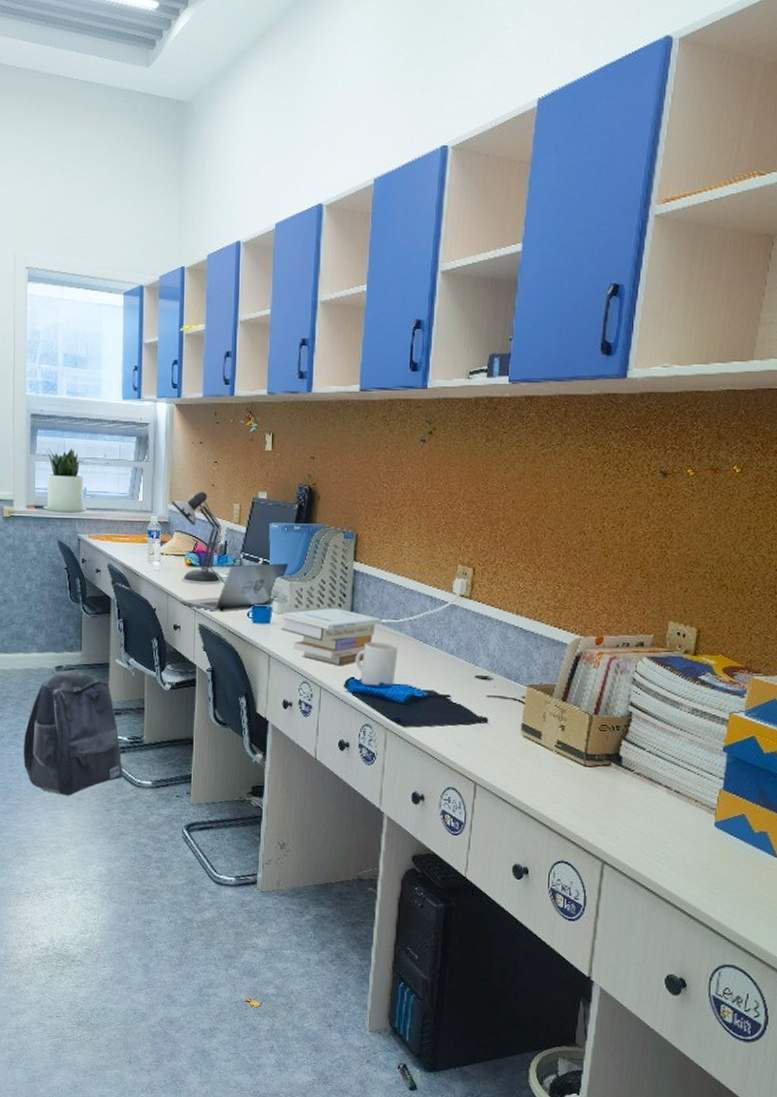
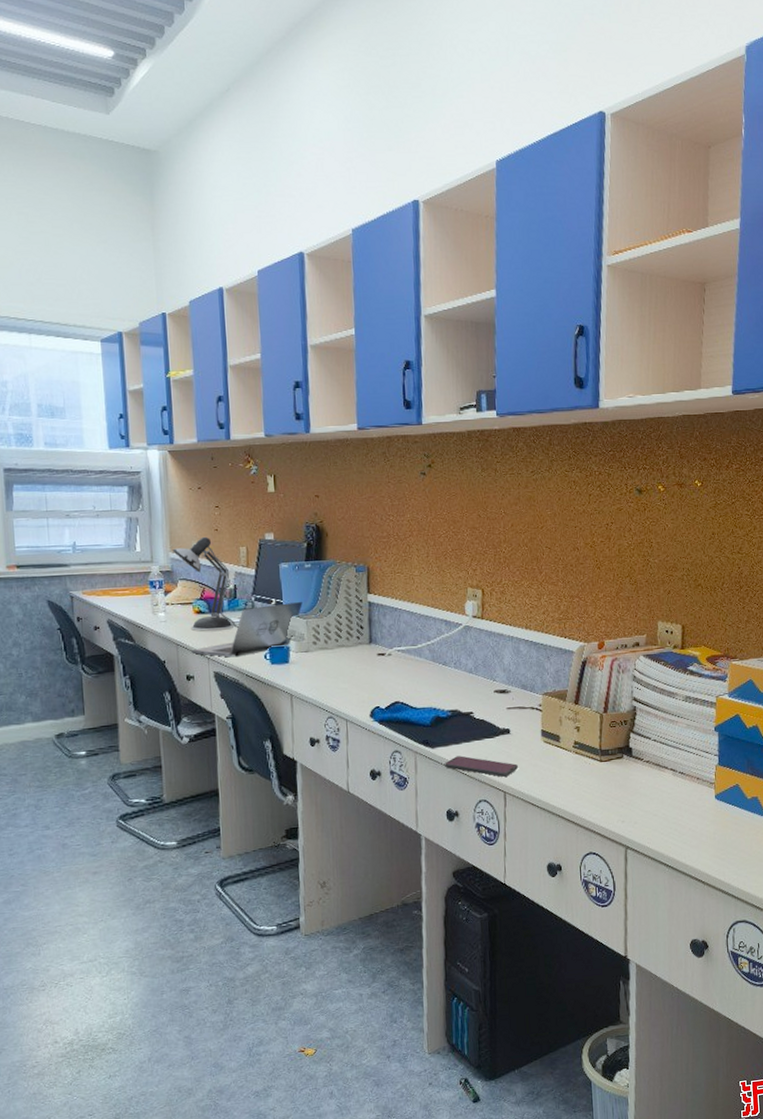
backpack: present [23,669,123,796] -> none [24,735,144,872]
planter: present [43,448,87,513] -> none [25,502,79,571]
books: present [281,607,382,666] -> none [300,640,401,698]
cup: present [355,641,398,690] -> none [378,668,420,716]
smartphone: none [415,738,492,767] -> present [445,755,518,777]

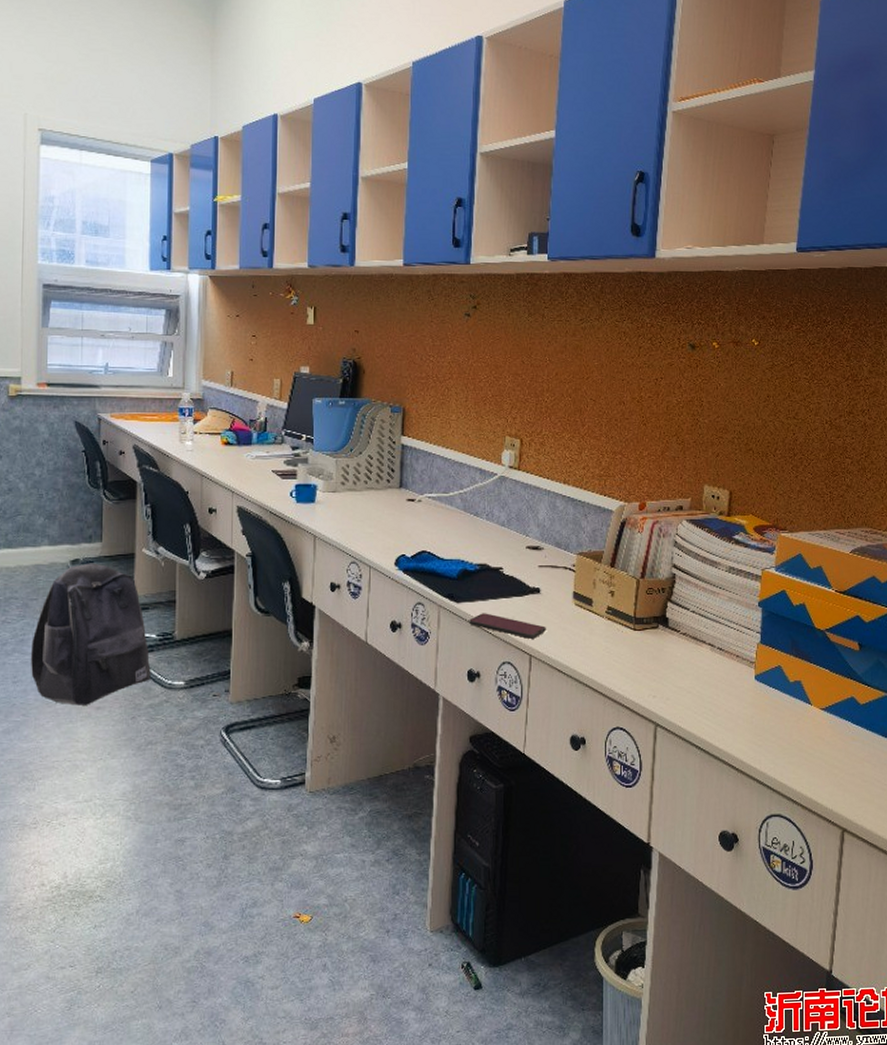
backpack: none [24,735,144,872] -> present [30,563,151,706]
desk lamp: present [172,536,239,633] -> none [205,366,266,465]
laptop: present [191,602,303,658] -> none [216,440,333,493]

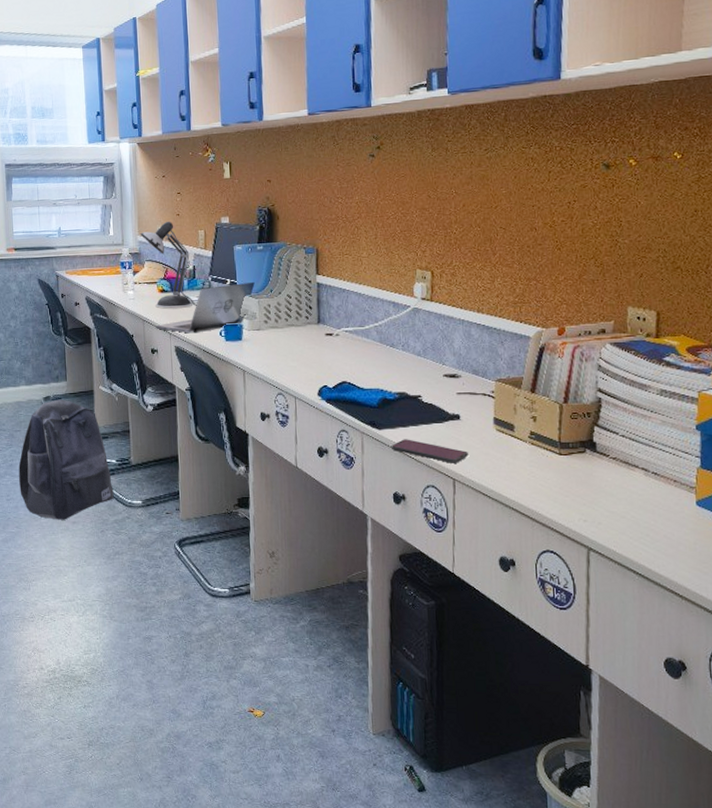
desk lamp: none [205,366,266,465] -> present [140,221,197,310]
laptop: none [216,440,333,493] -> present [155,282,255,334]

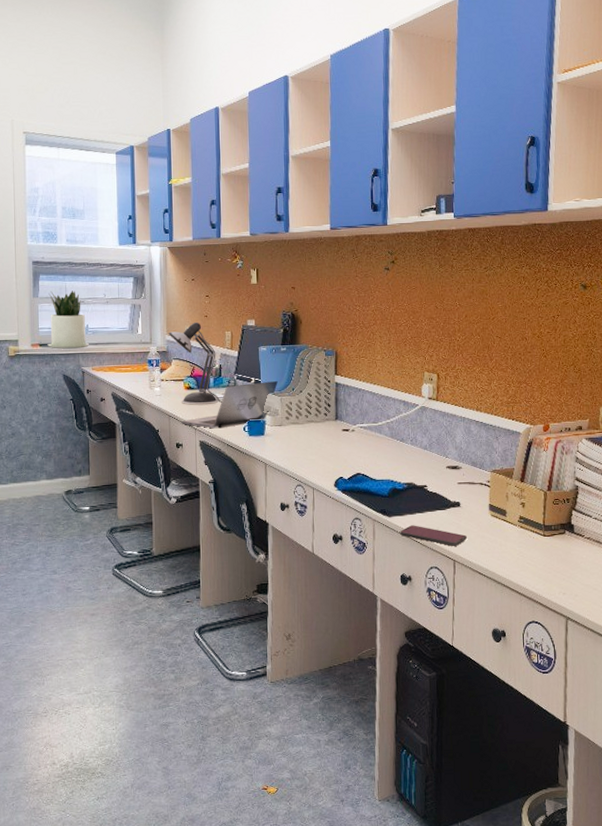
backpack: present [18,399,114,520] -> none [35,493,135,613]
planter: none [21,192,63,253] -> present [47,290,90,349]

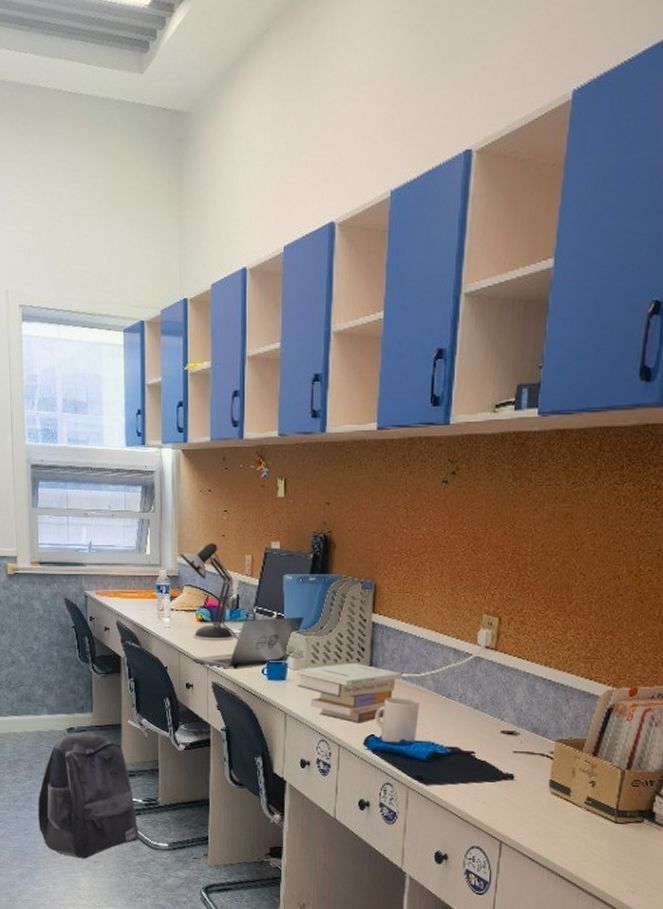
backpack: none [35,493,135,613] -> present [37,731,139,859]
planter: present [47,290,90,349] -> none [48,500,93,569]
books: none [275,417,364,468] -> present [298,662,403,723]
cup: none [342,443,379,486] -> present [375,697,420,747]
smartphone: present [400,525,467,546] -> none [438,796,519,825]

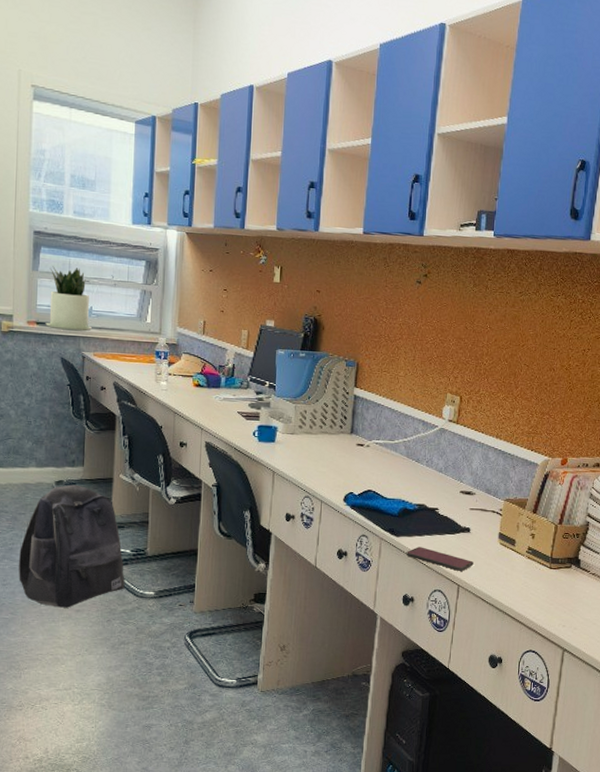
planter: none [48,500,93,569] -> present [45,266,93,332]
desk lamp: present [180,542,239,642] -> none [180,316,233,406]
laptop: present [192,617,304,669] -> none [187,387,294,431]
books: present [298,662,403,723] -> none [286,429,379,482]
cup: present [375,697,420,747] -> none [354,460,393,504]
smartphone: none [438,796,519,825] -> present [406,547,473,571]

